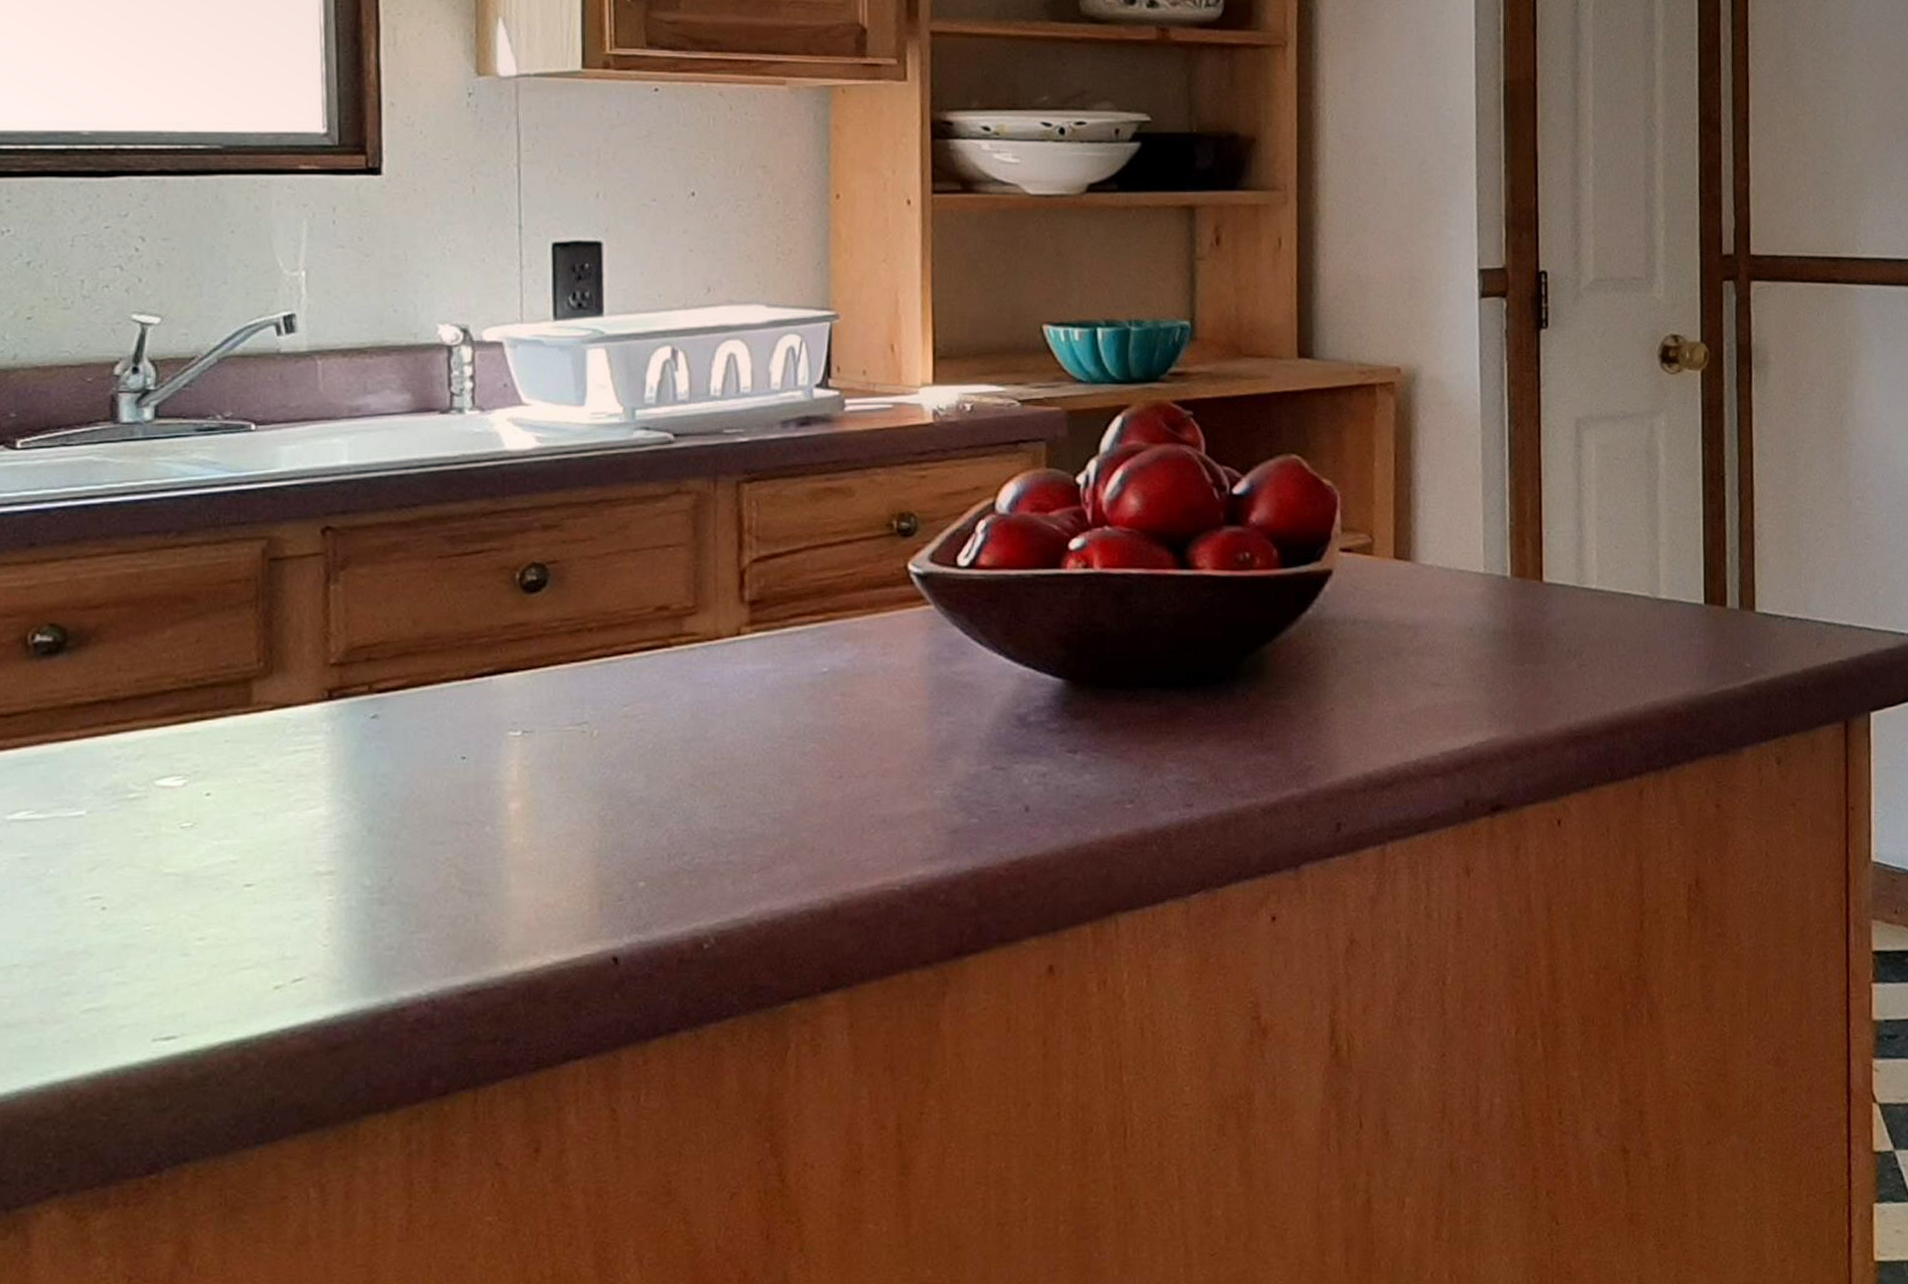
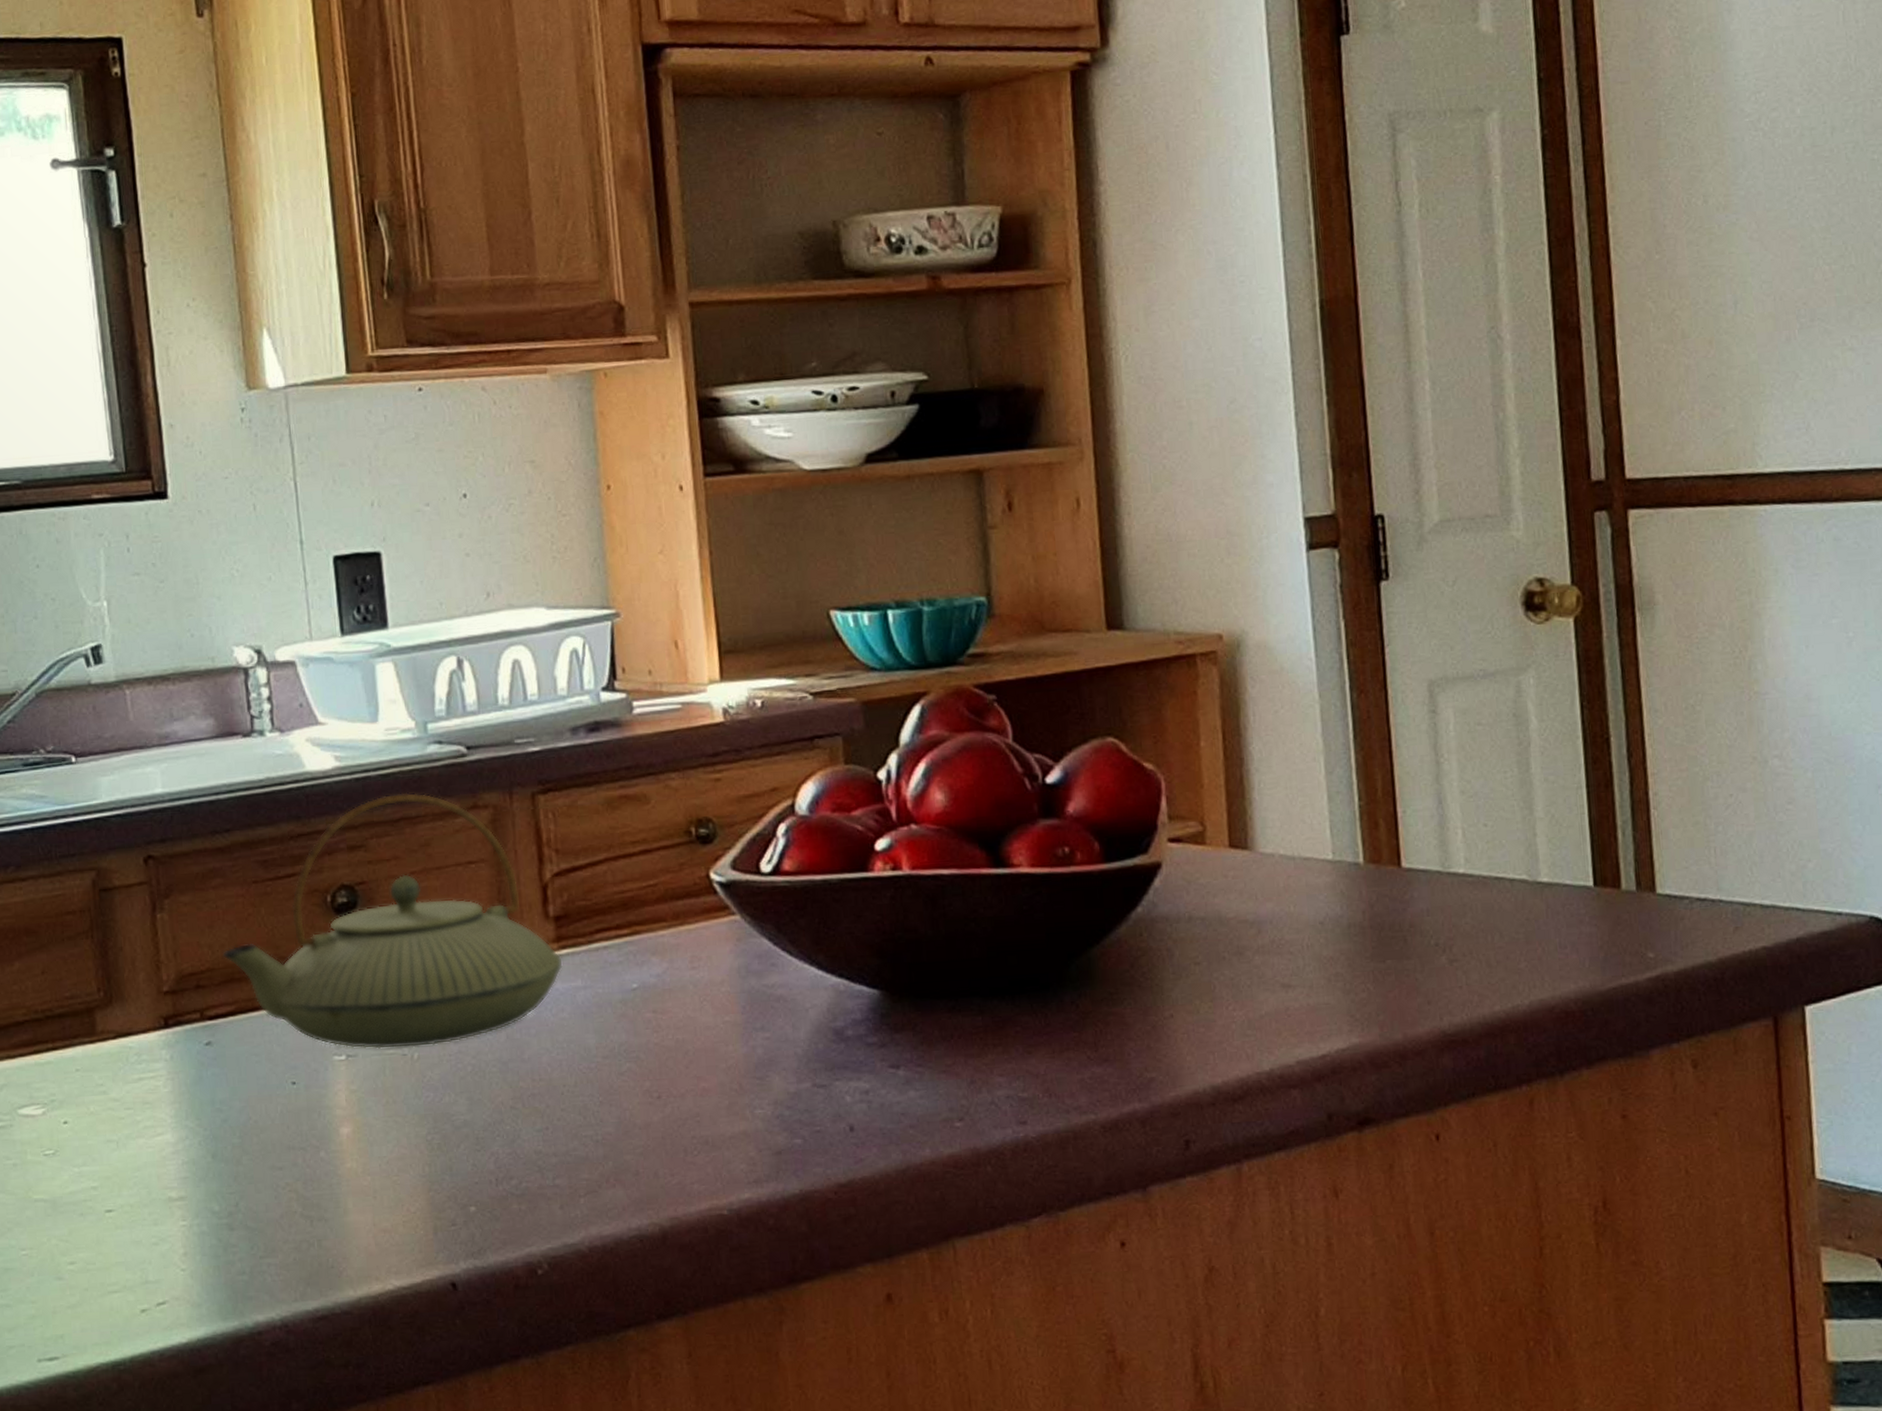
teapot: none [398,475,754,726] -> present [222,792,563,1050]

